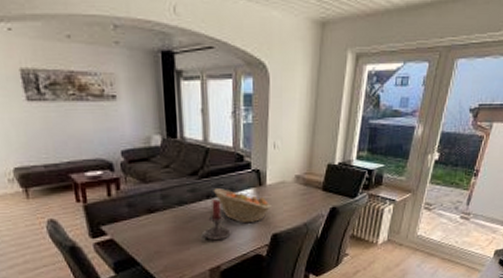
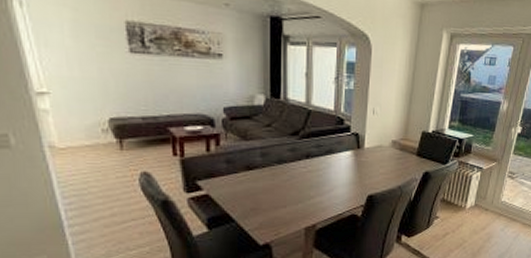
candle holder: present [200,199,231,241] -> none [297,159,328,200]
fruit basket: present [213,189,272,224] -> none [313,149,368,184]

